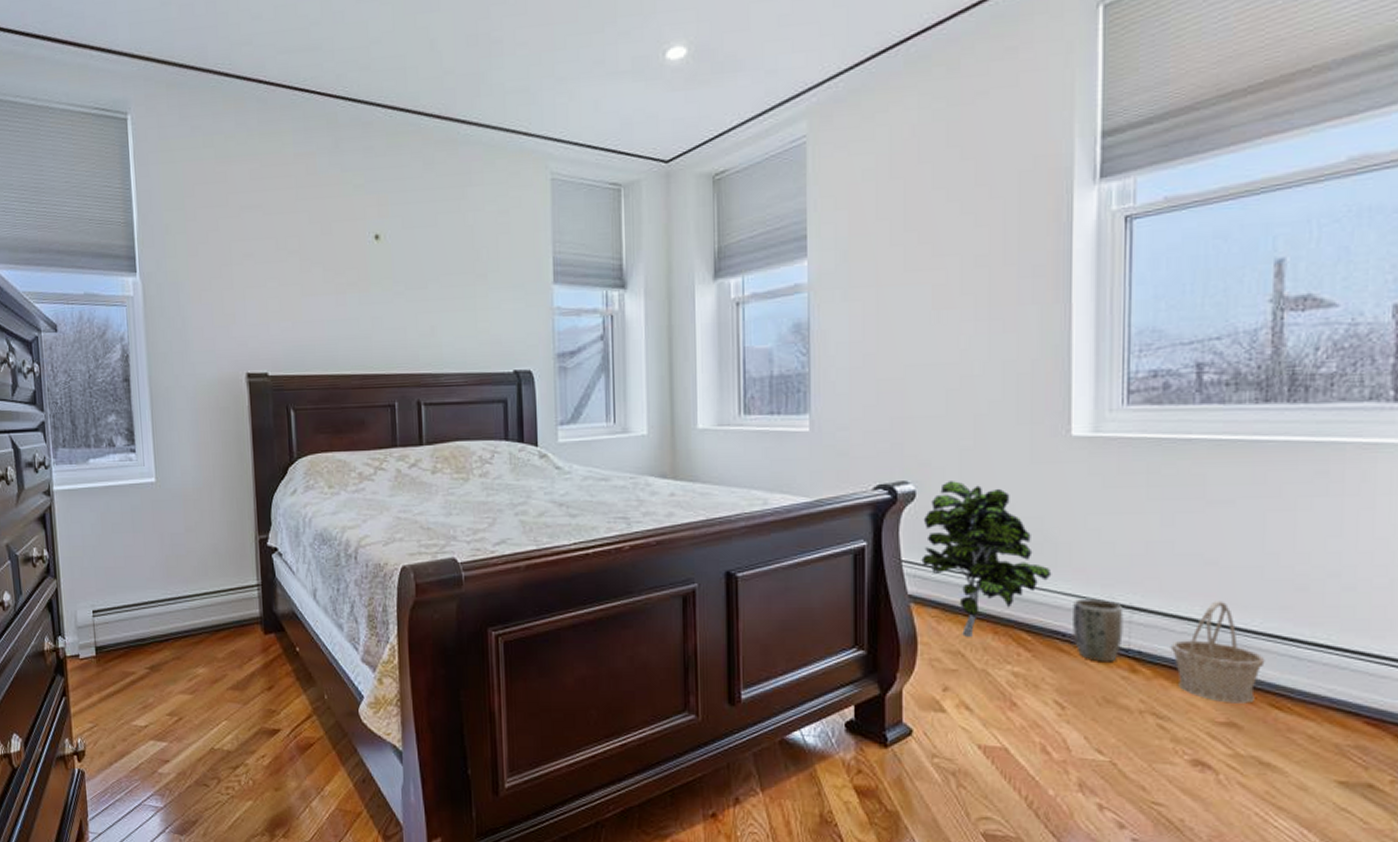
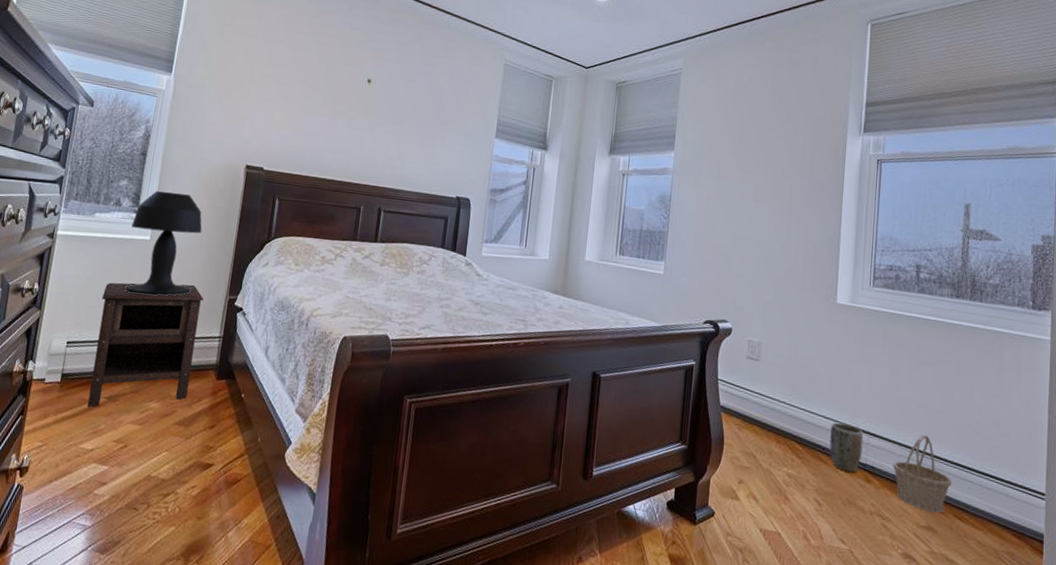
nightstand: none [118,528,235,680] -> present [87,282,204,407]
table lamp: none [131,421,214,548] -> present [124,191,202,297]
indoor plant: present [921,481,1052,637] -> none [731,324,819,443]

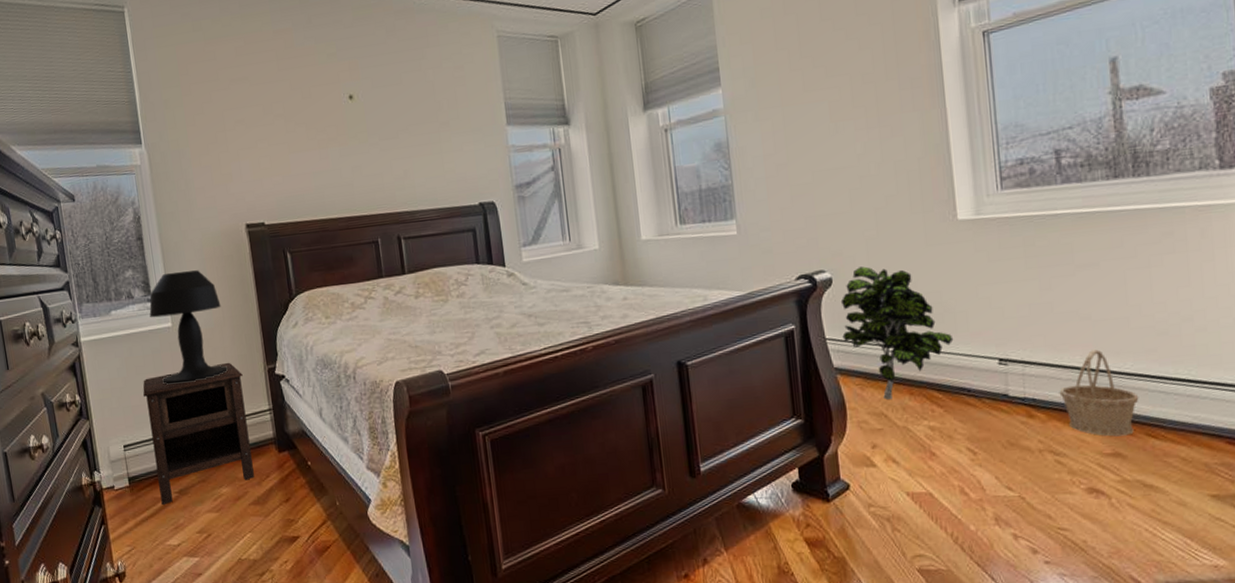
indoor plant: none [731,324,819,443] -> present [840,266,954,400]
plant pot: present [829,422,864,473] -> none [974,357,1019,411]

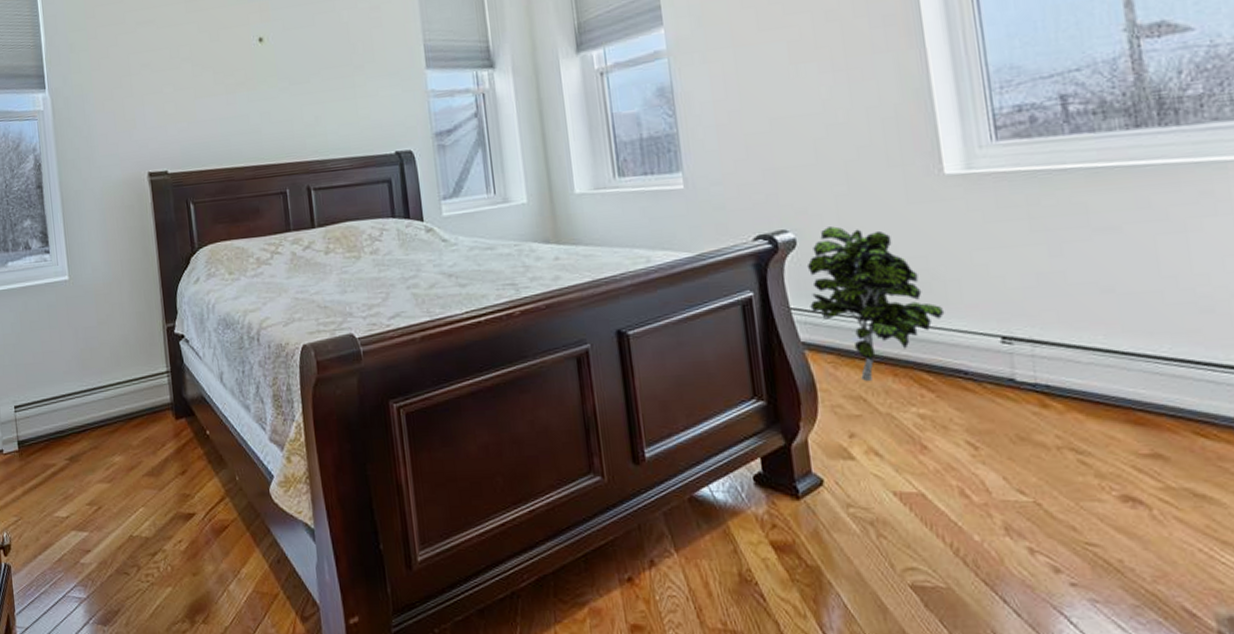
nightstand: present [142,362,254,505] -> none [36,319,149,472]
table lamp: present [149,270,228,385] -> none [46,220,125,343]
basket: present [1059,349,1139,437] -> none [1078,328,1182,434]

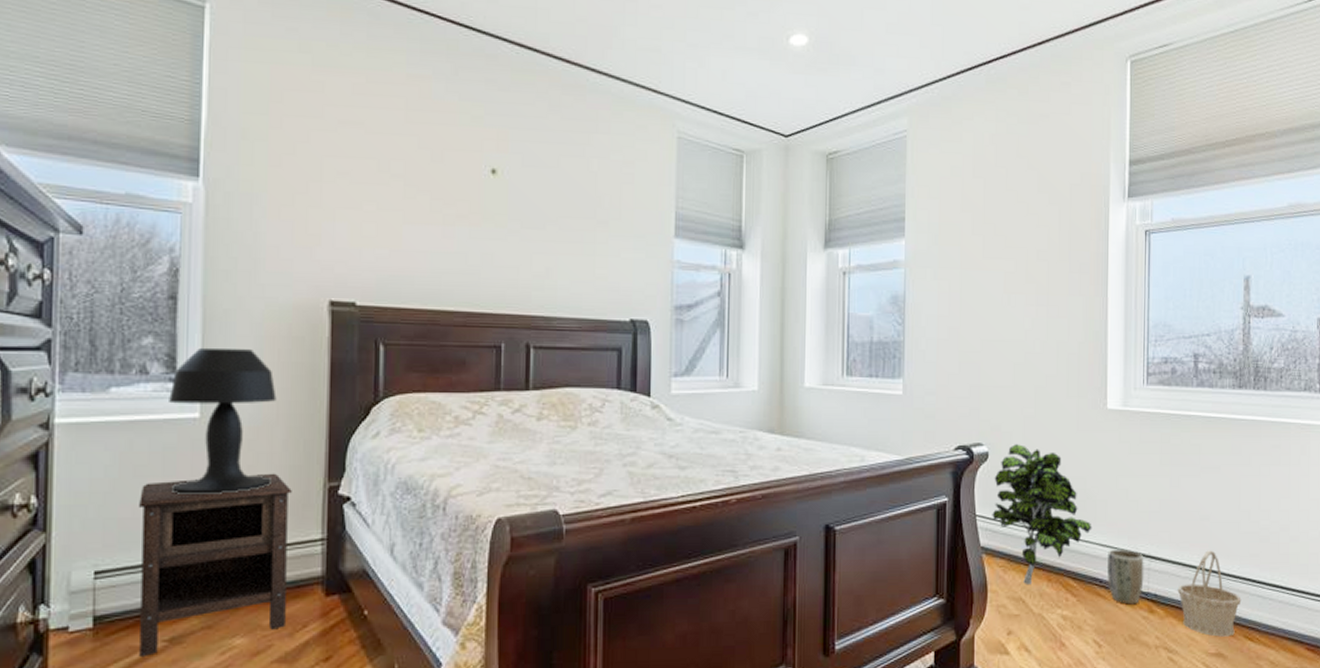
nightstand: none [36,319,149,472] -> present [139,473,292,656]
table lamp: none [46,220,125,343] -> present [169,349,277,496]
plant pot: none [970,334,1028,399] -> present [1107,549,1144,605]
basket: none [1078,328,1182,434] -> present [1177,550,1242,637]

